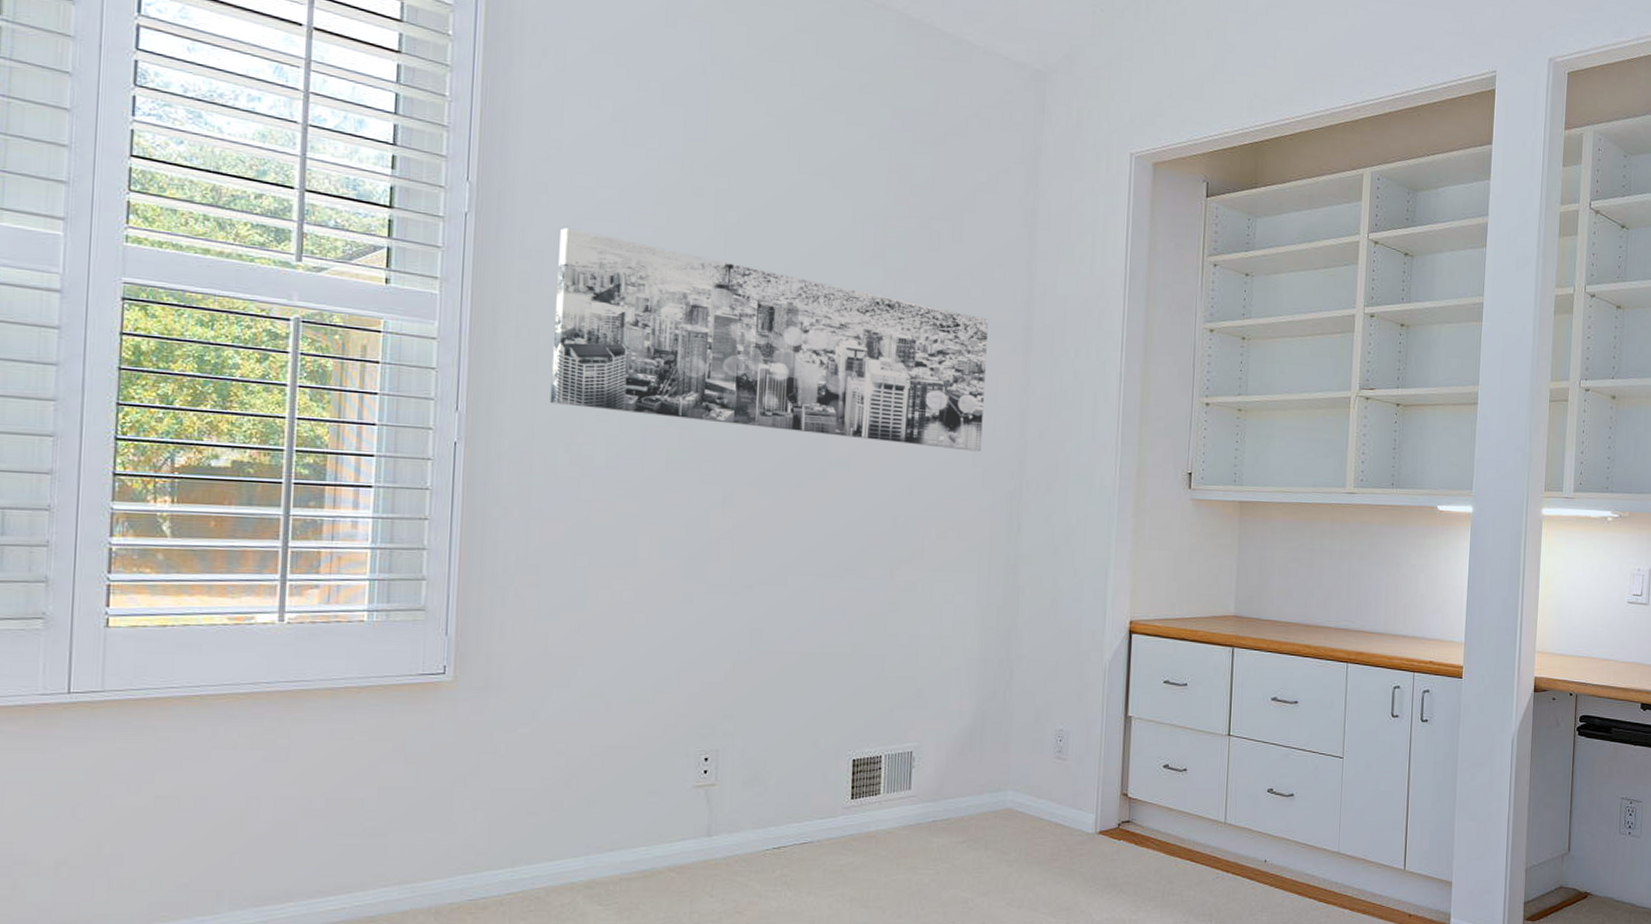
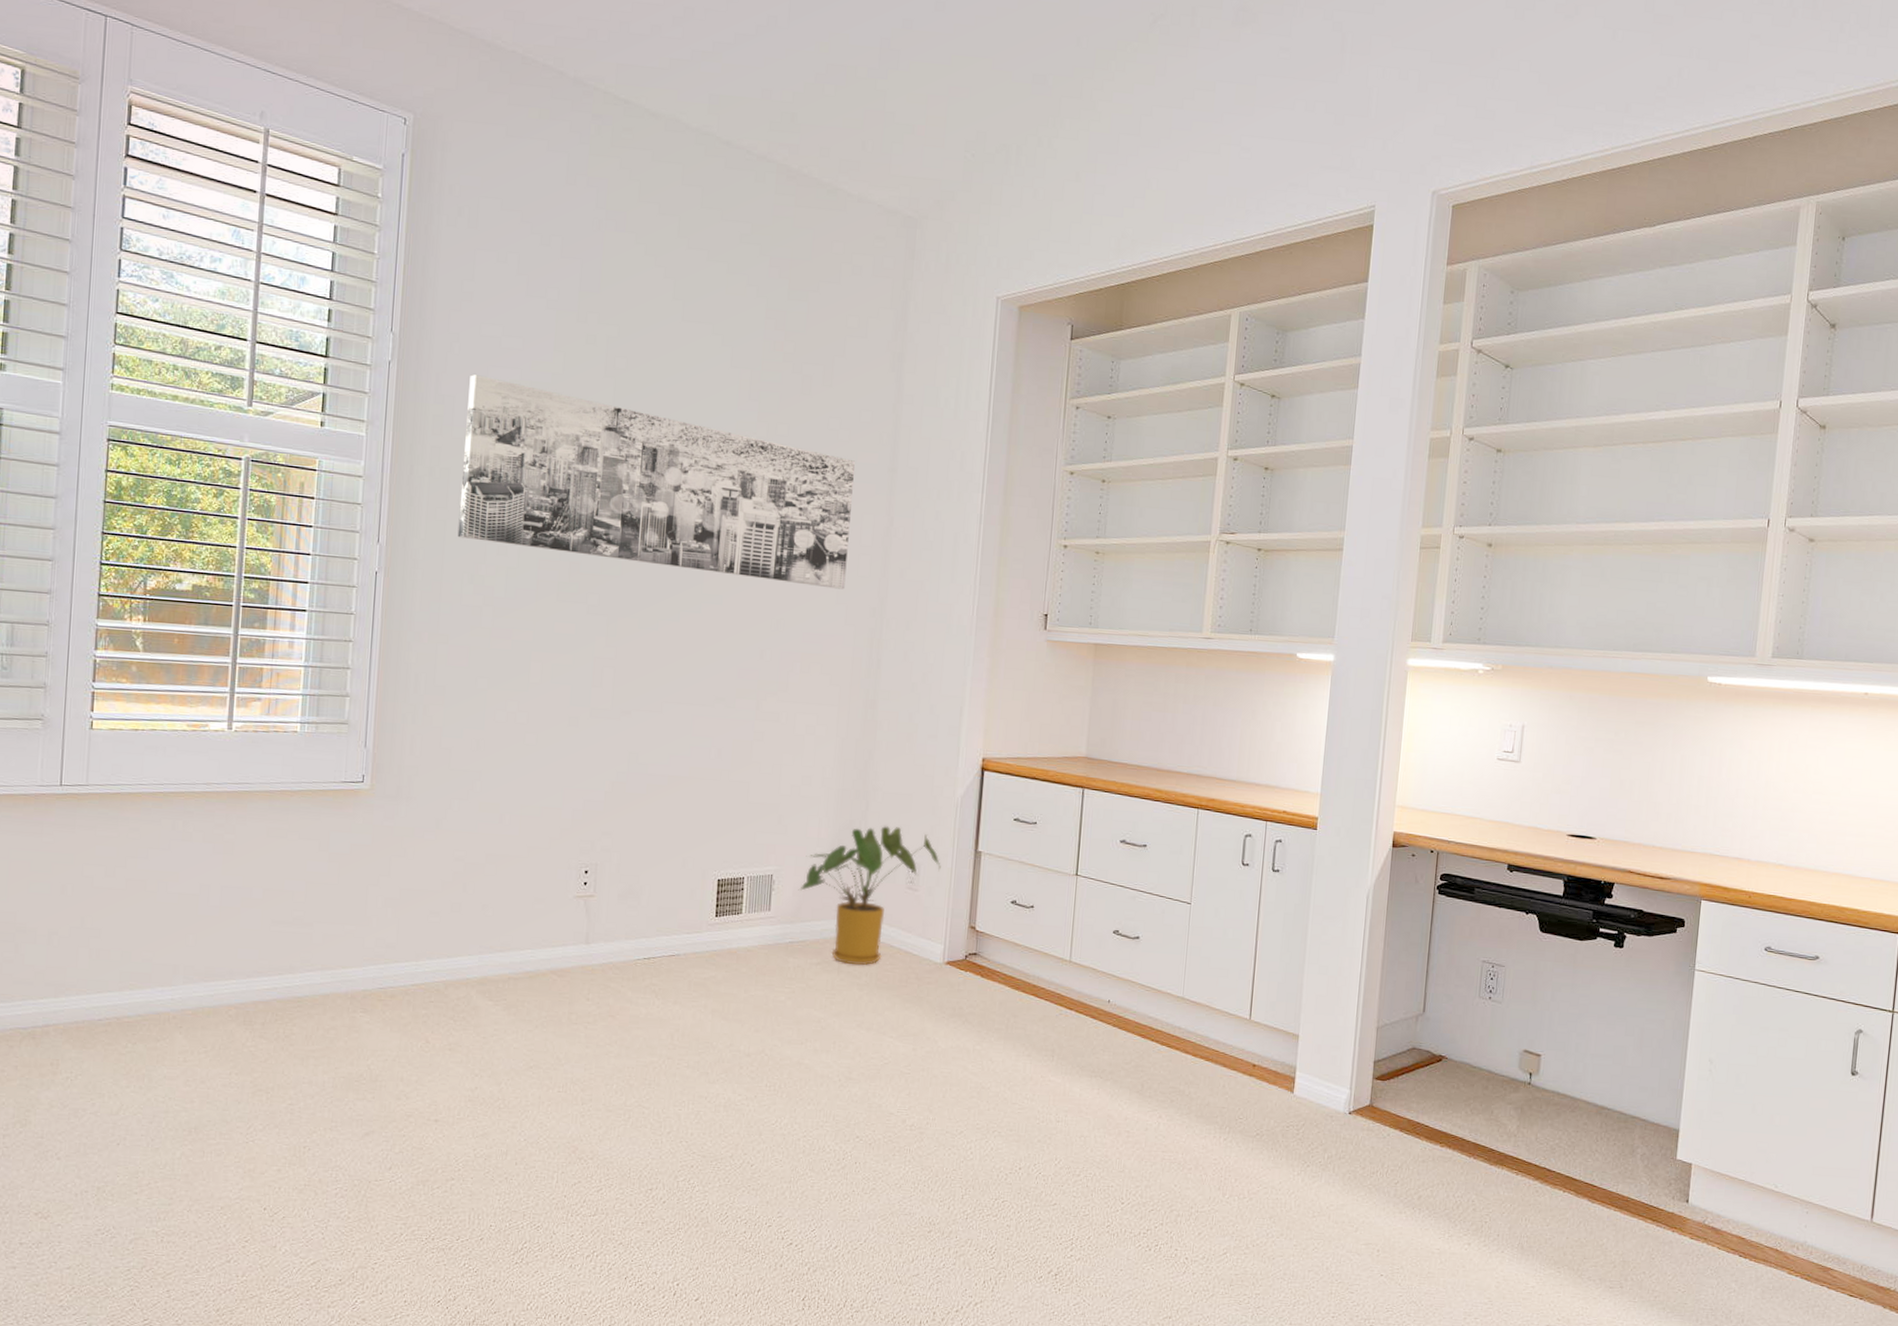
house plant: none [940,694,1090,841] -> present [798,825,941,966]

